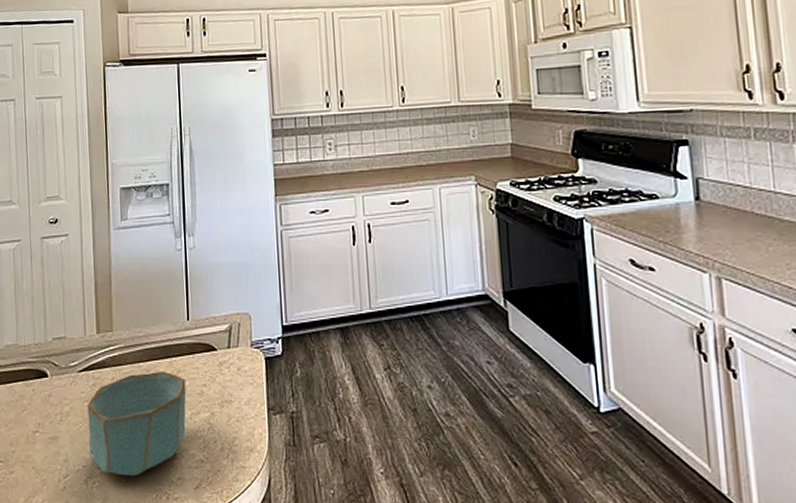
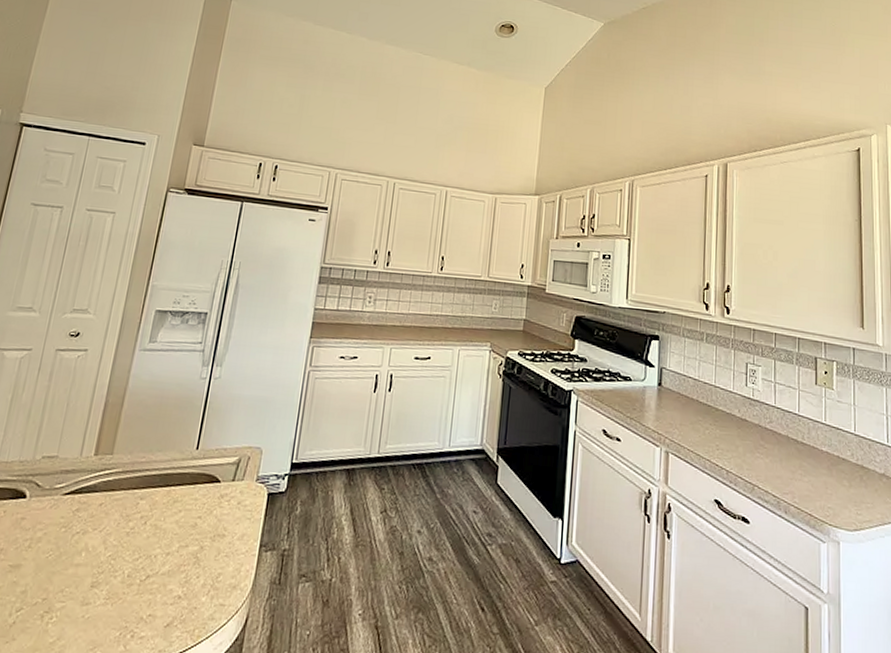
bowl: present [87,371,187,477] -> none [53,499,181,612]

